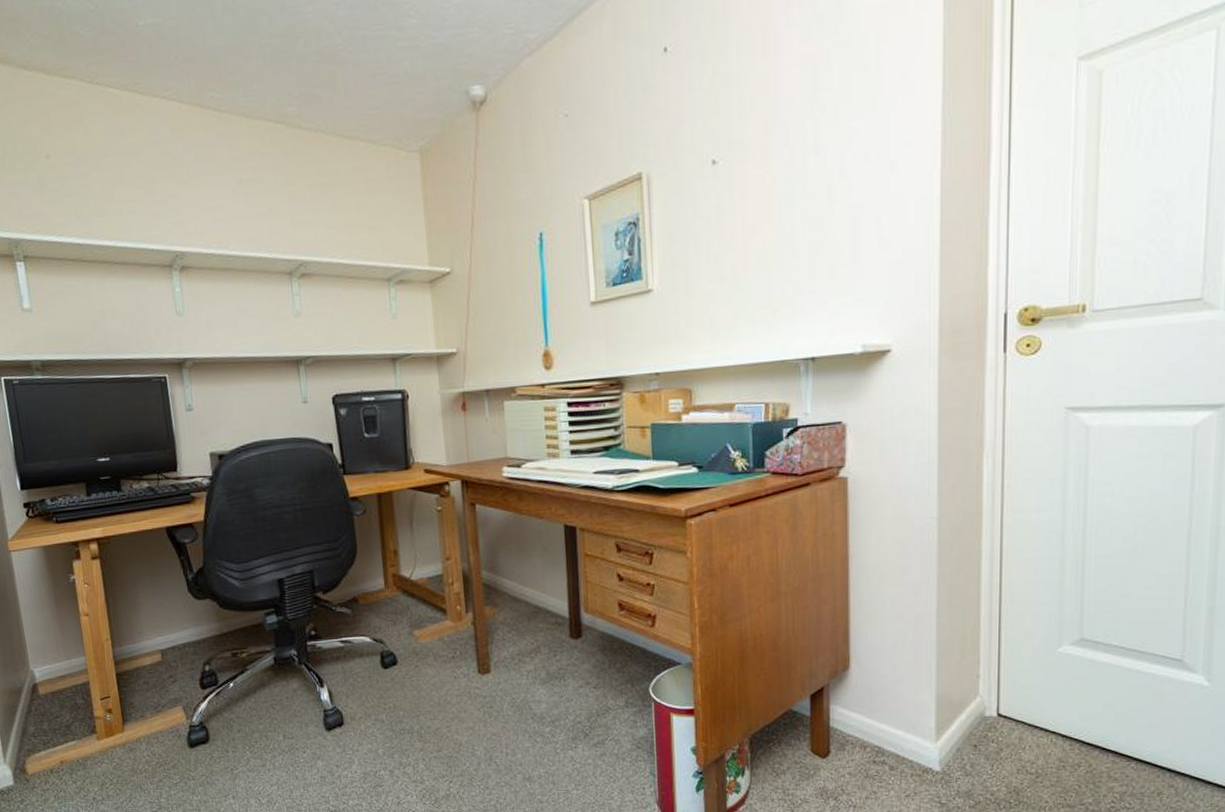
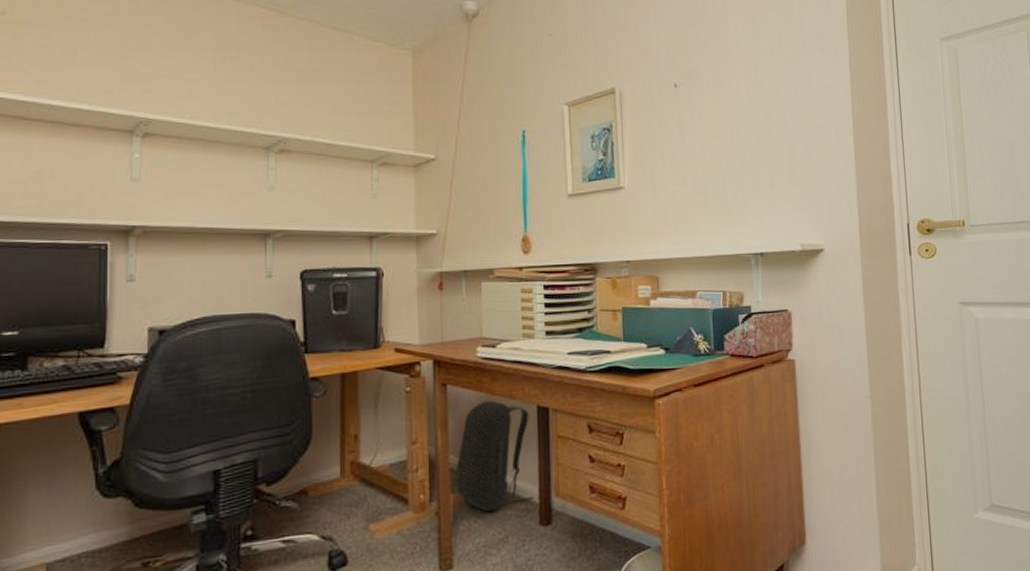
backpack: none [488,519,563,624] -> present [456,400,533,512]

